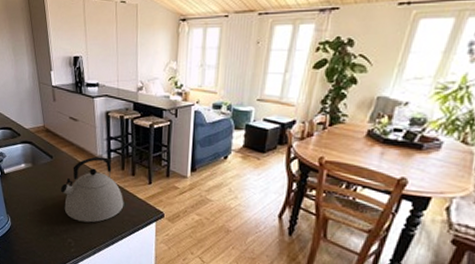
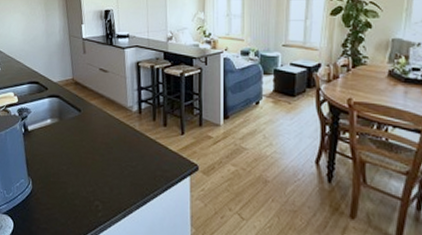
kettle: present [60,156,124,223] -> none [88,108,156,181]

